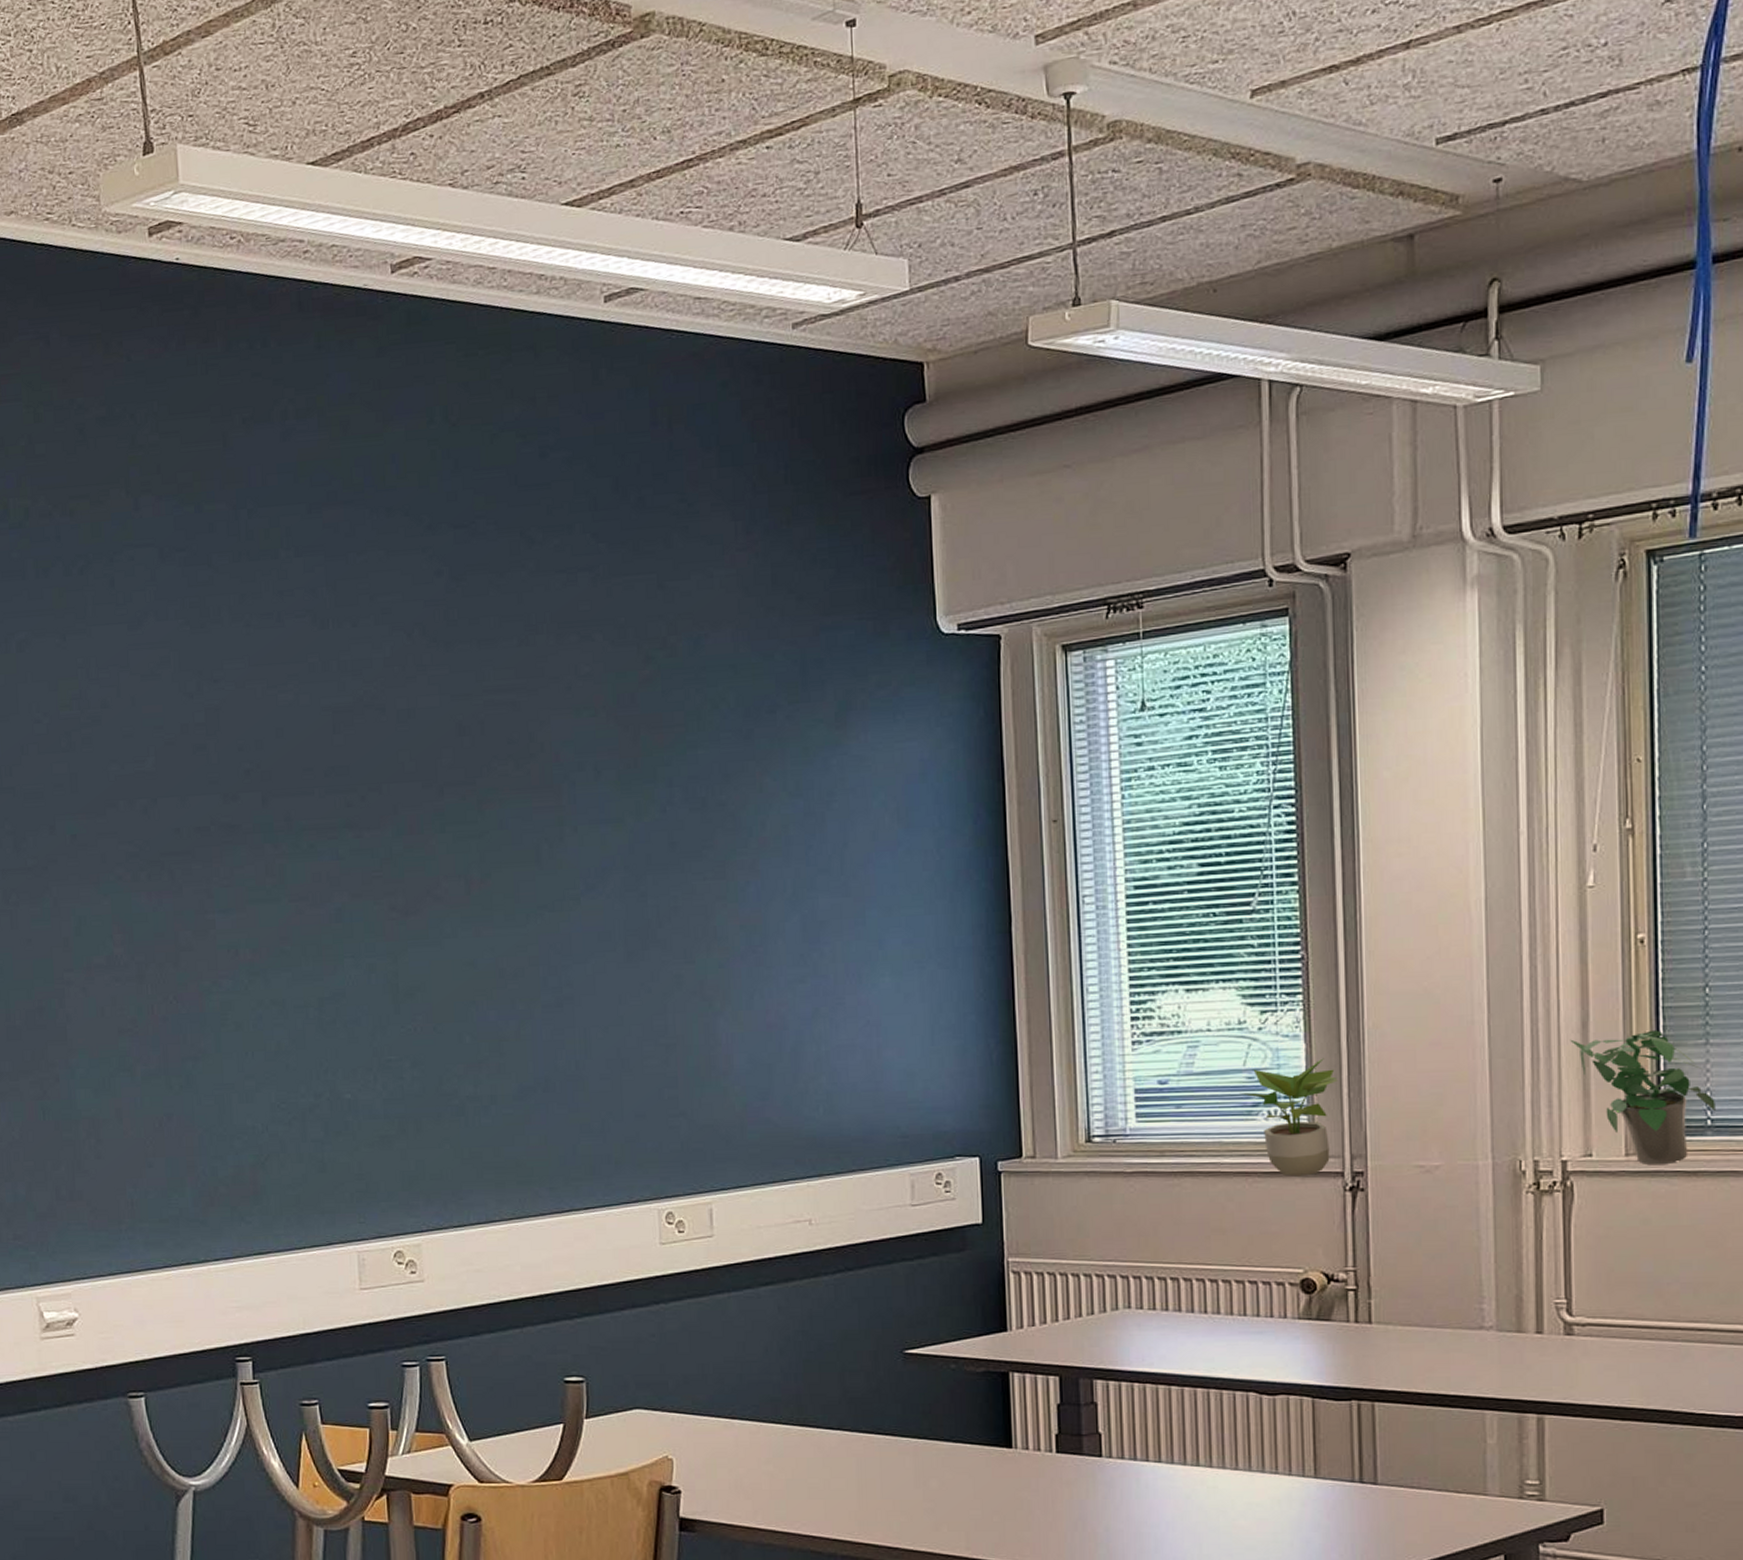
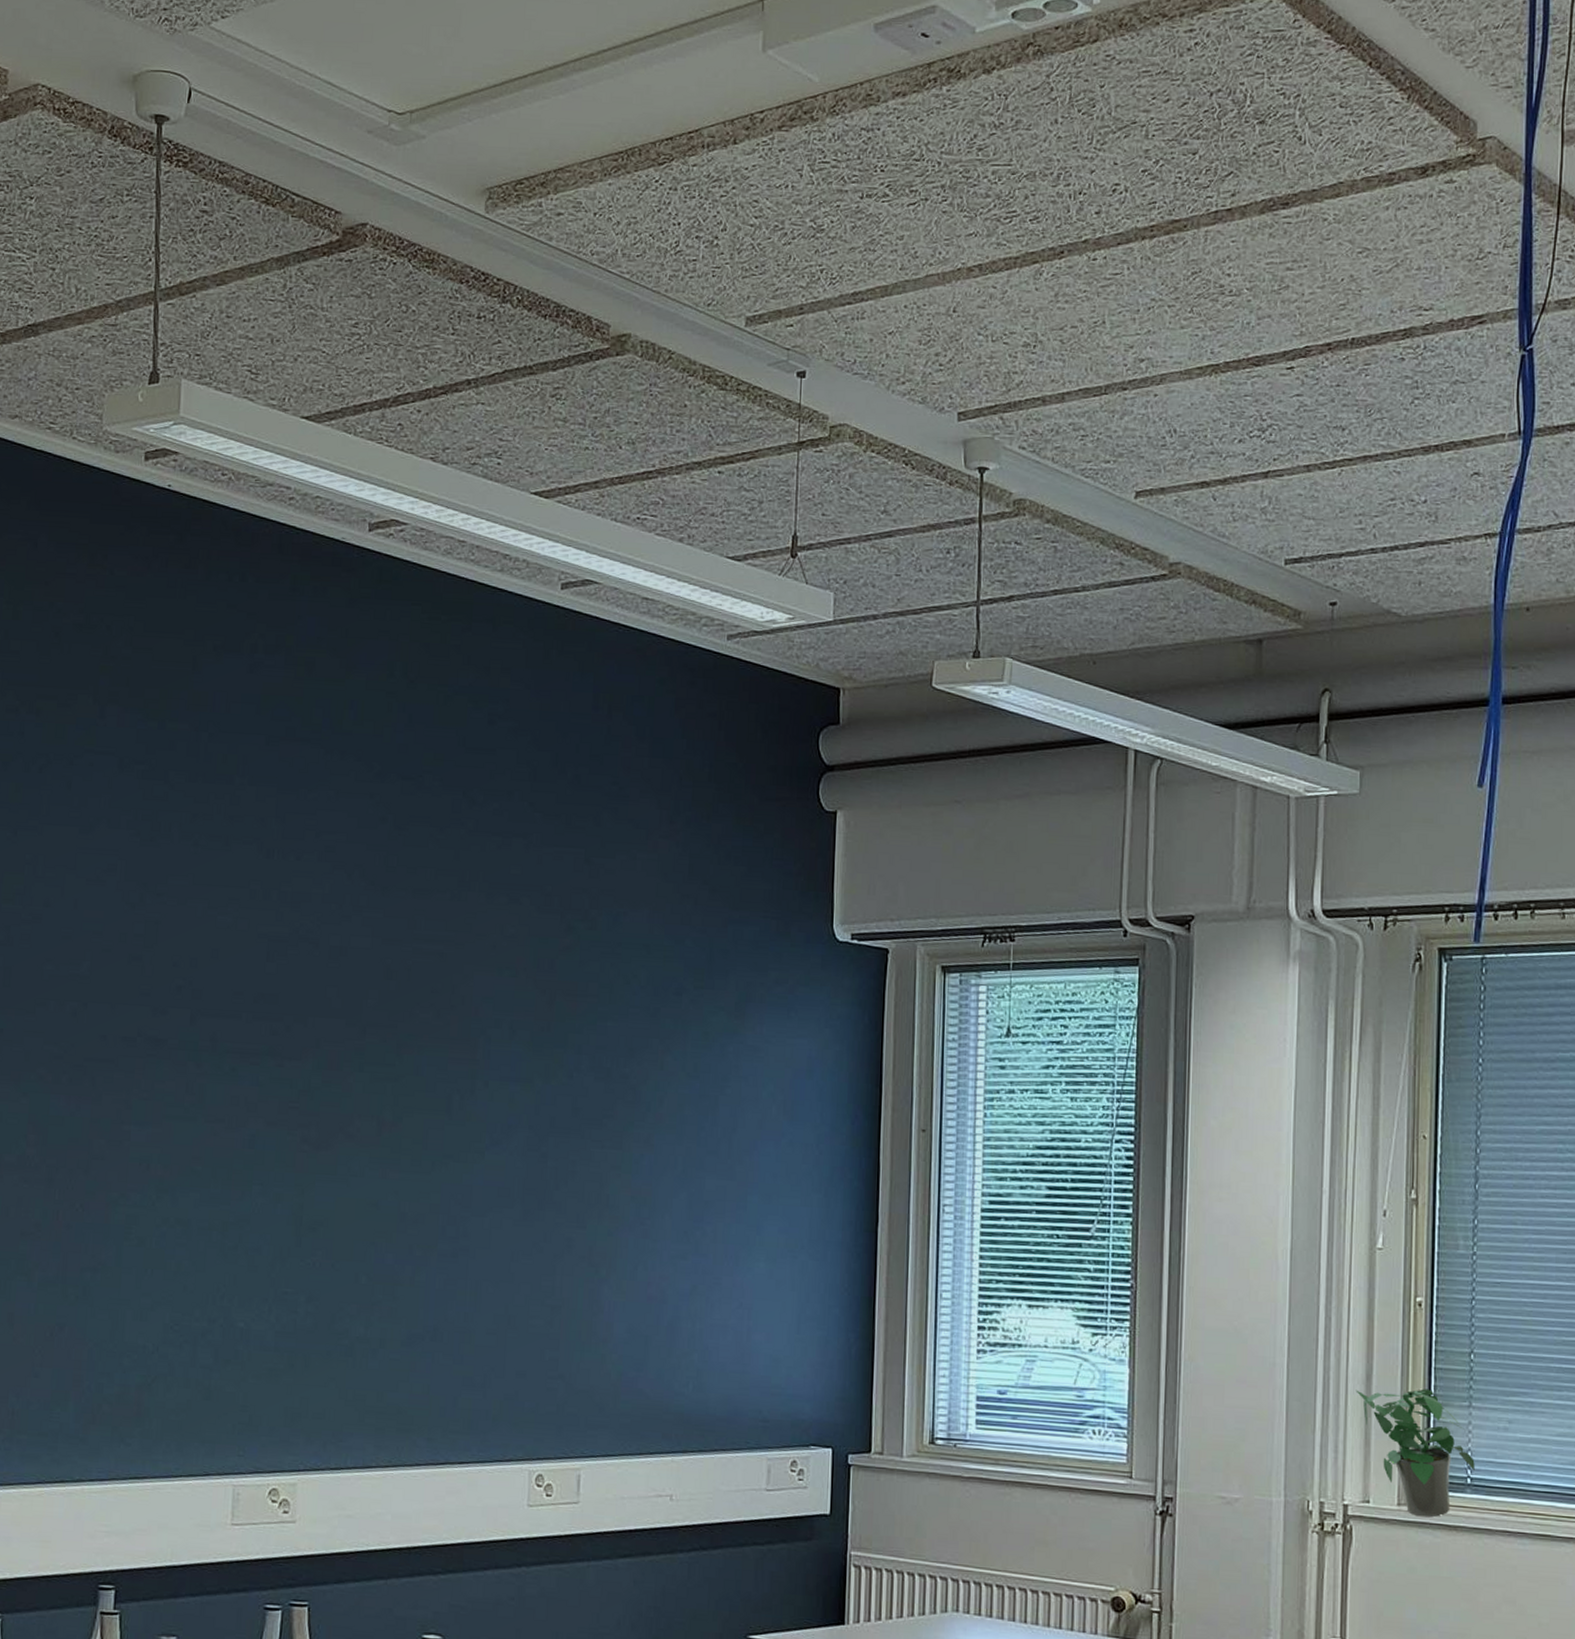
potted plant: present [1240,1058,1337,1177] -> none [1069,1384,1155,1497]

